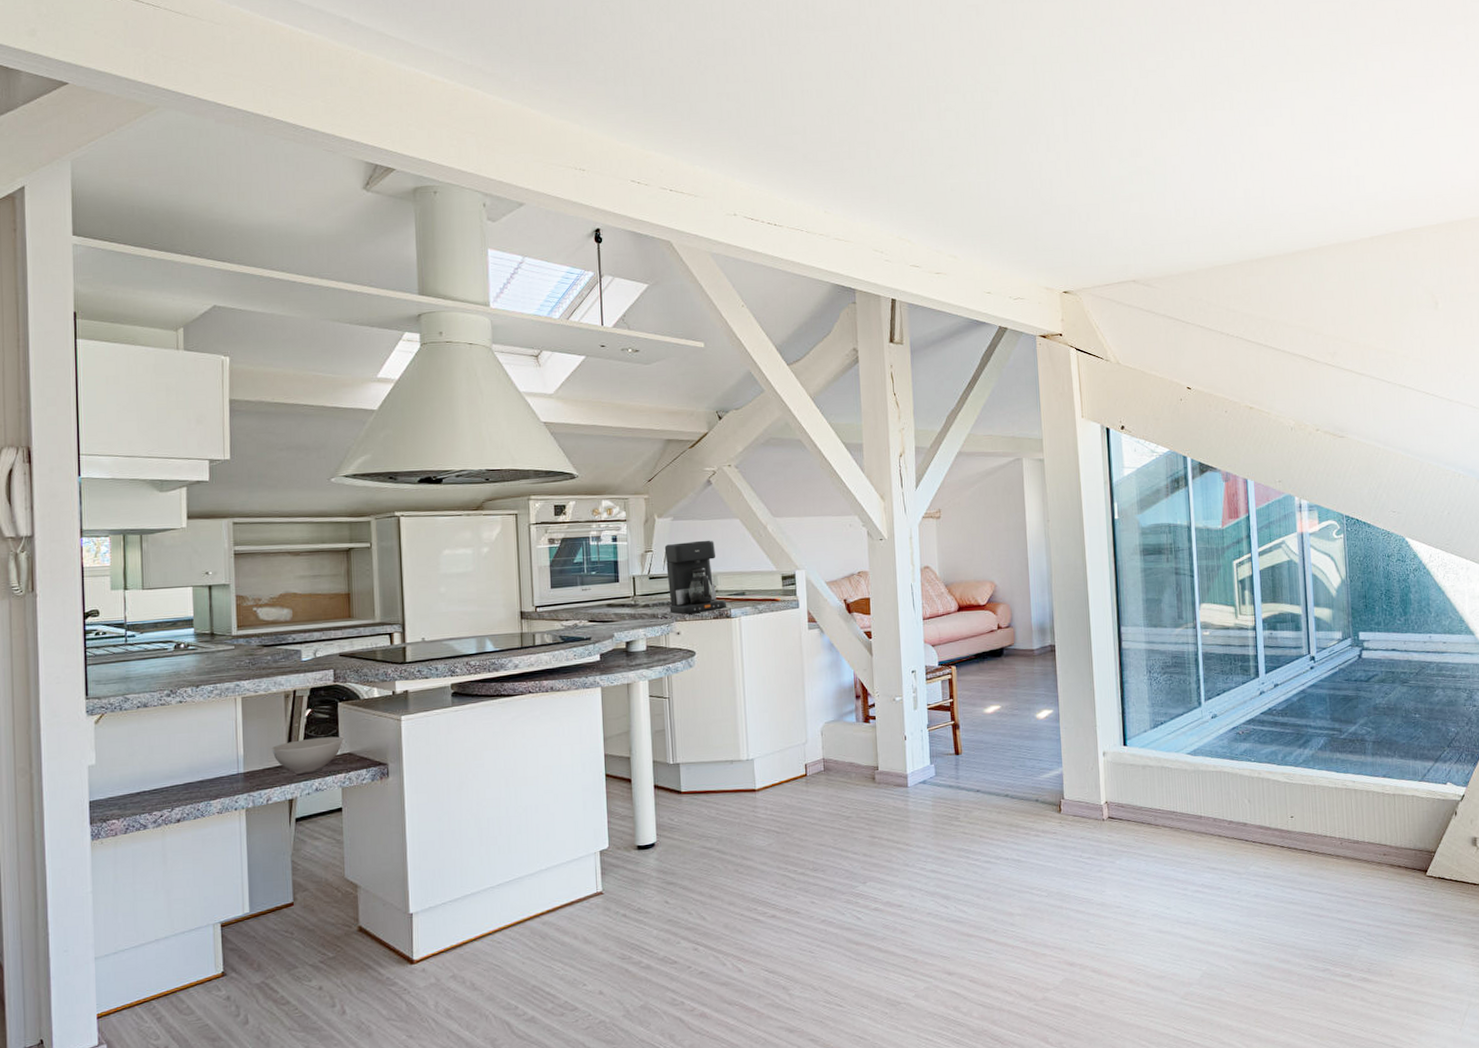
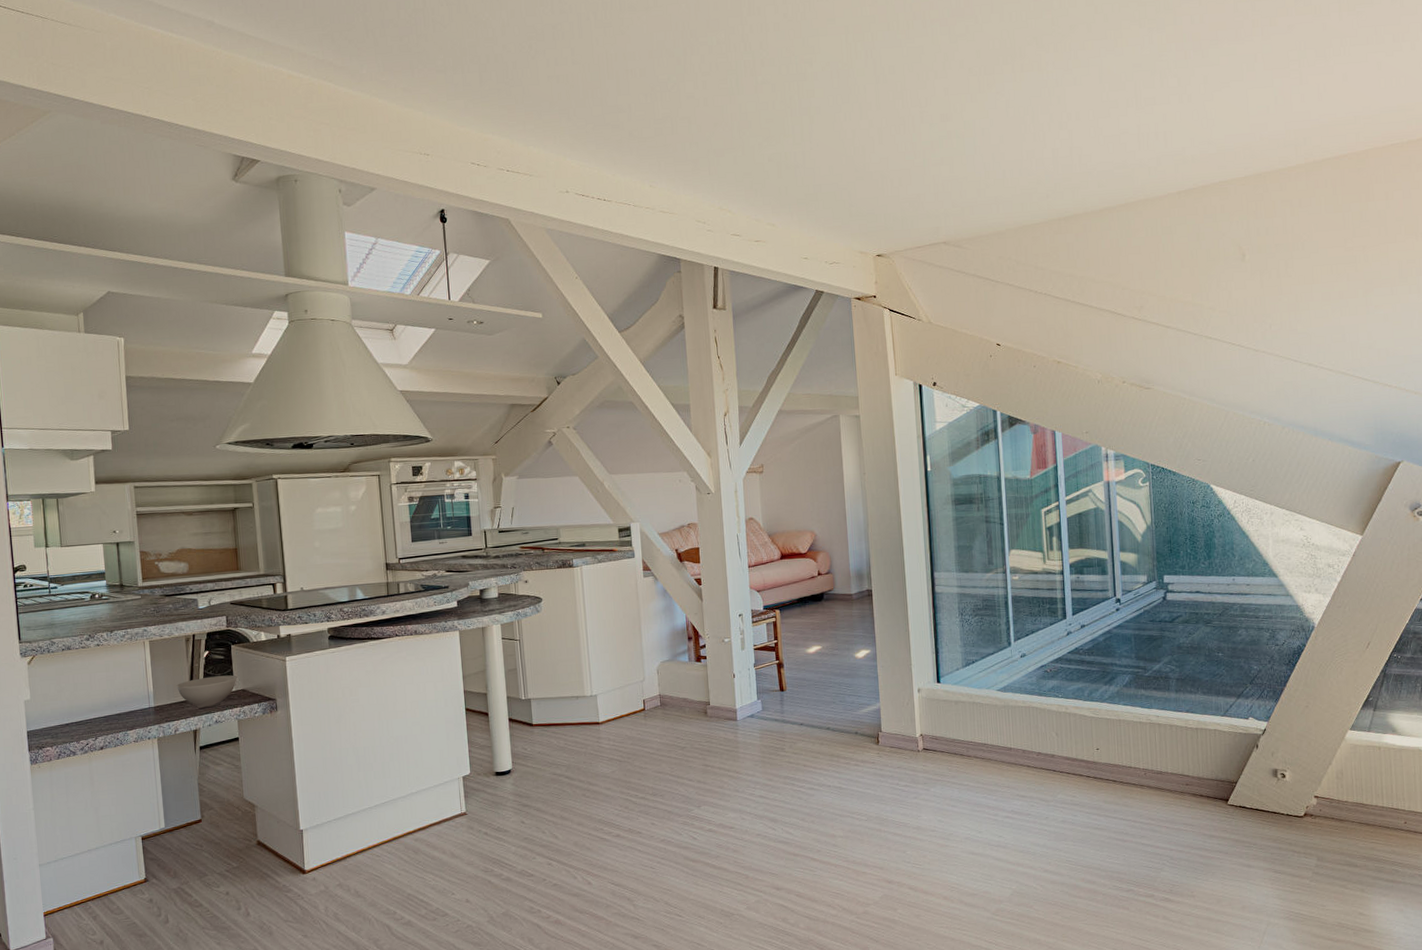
coffee maker: present [664,540,727,615] -> none [511,496,569,565]

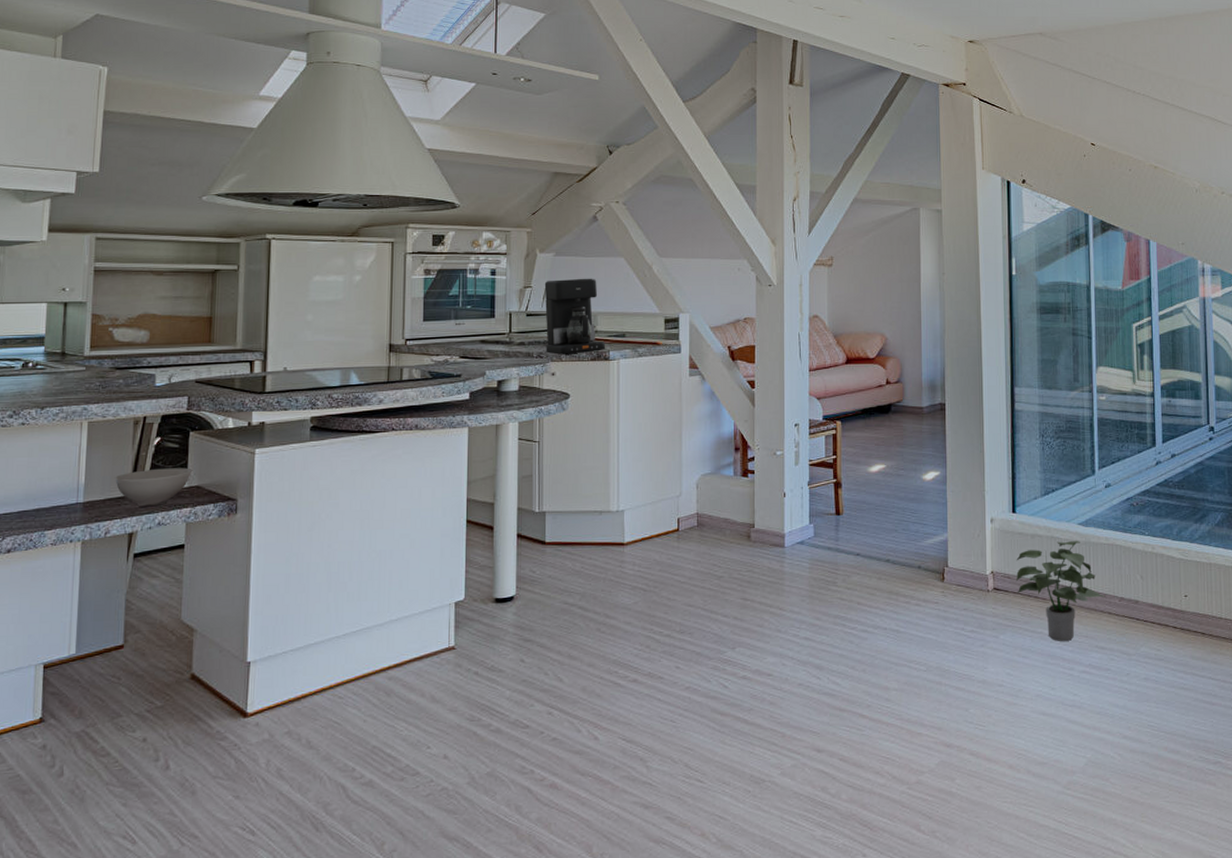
coffee maker: none [511,496,569,565] -> present [544,278,606,355]
potted plant: none [942,705,1023,792] -> present [1015,541,1104,641]

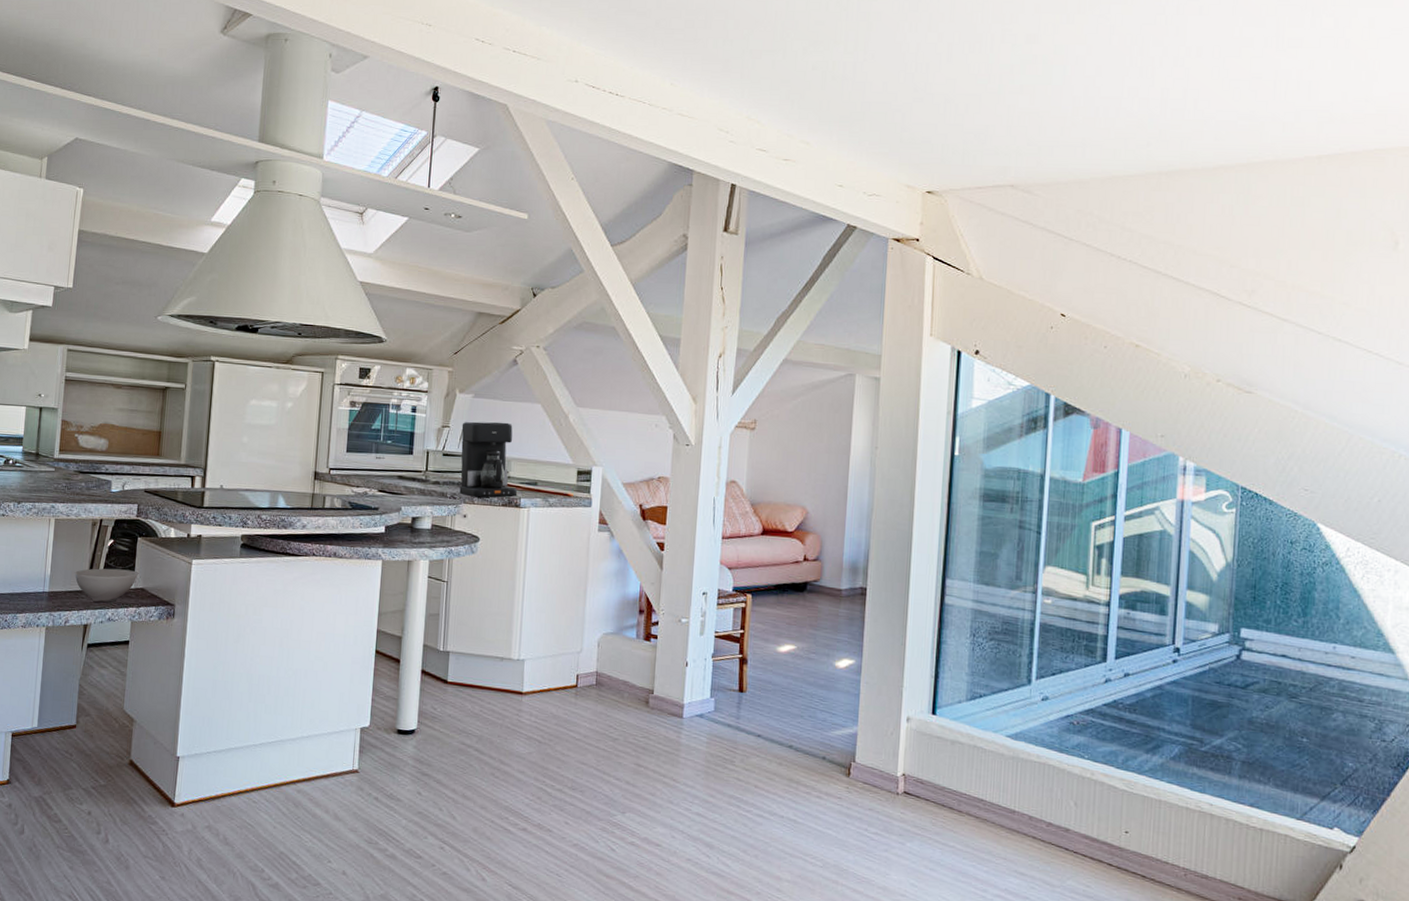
potted plant: present [1015,541,1104,641] -> none [929,752,1030,860]

